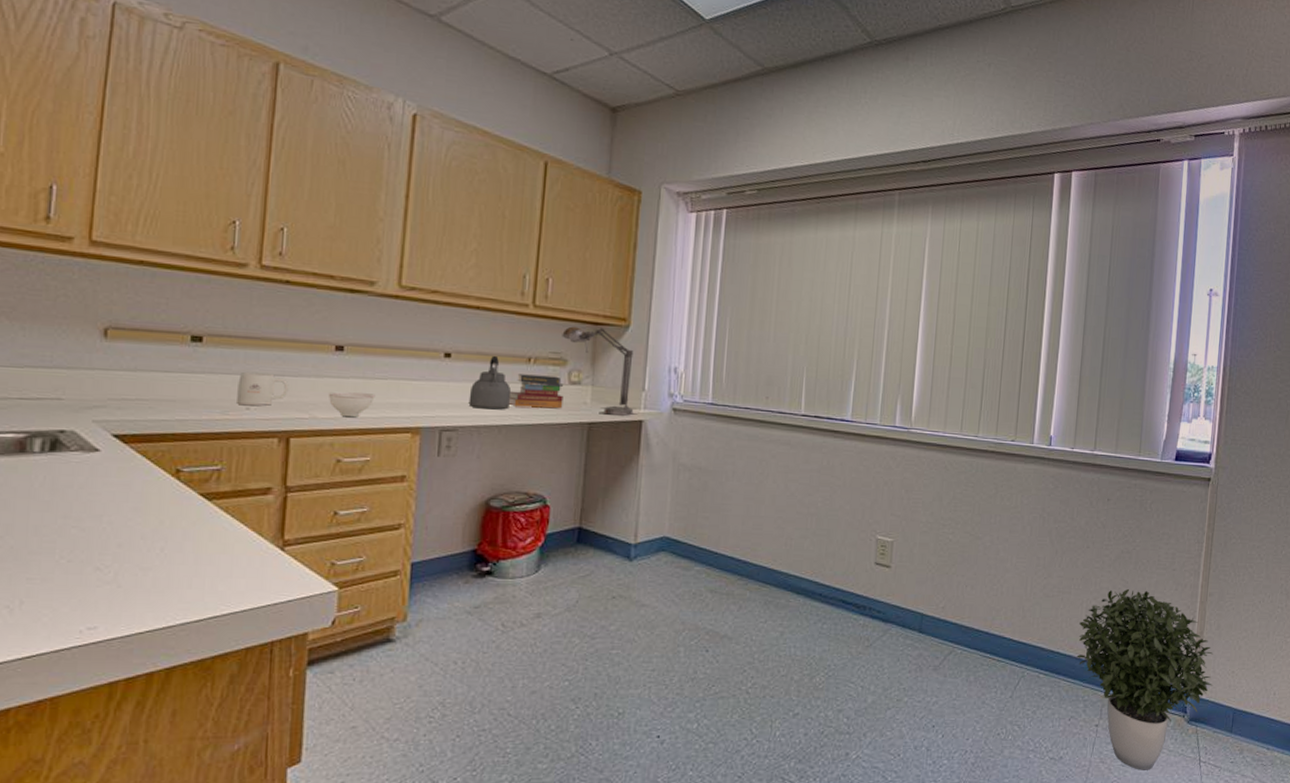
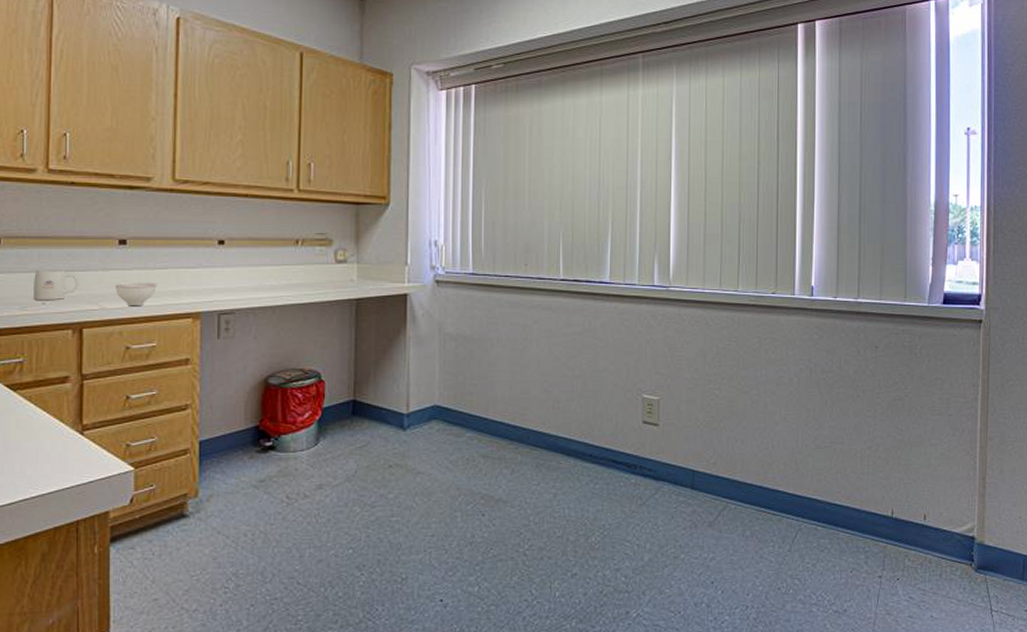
kettle: present [468,355,512,410] -> none [243,239,282,291]
books: present [508,374,564,409] -> none [280,256,331,287]
desk lamp: present [562,326,638,417] -> none [326,206,402,291]
potted plant: present [1077,588,1214,770] -> none [854,436,1000,621]

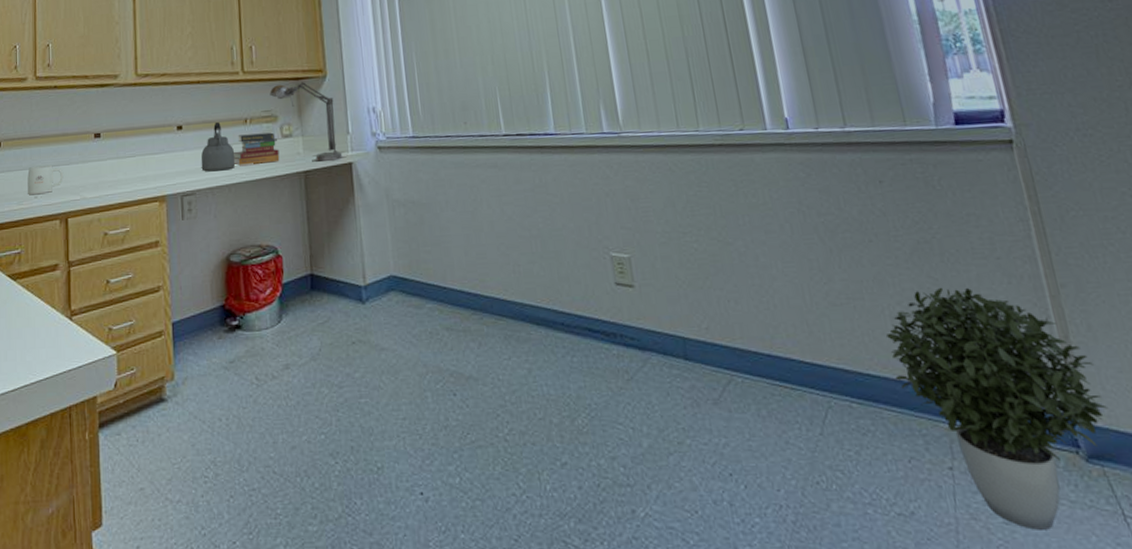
bowl: present [114,283,158,307] -> none [92,171,128,195]
kettle: none [243,239,282,291] -> present [201,121,236,172]
books: none [280,256,331,287] -> present [233,132,280,166]
desk lamp: none [326,206,402,291] -> present [269,81,347,162]
potted plant: none [854,436,1000,621] -> present [886,287,1109,530]

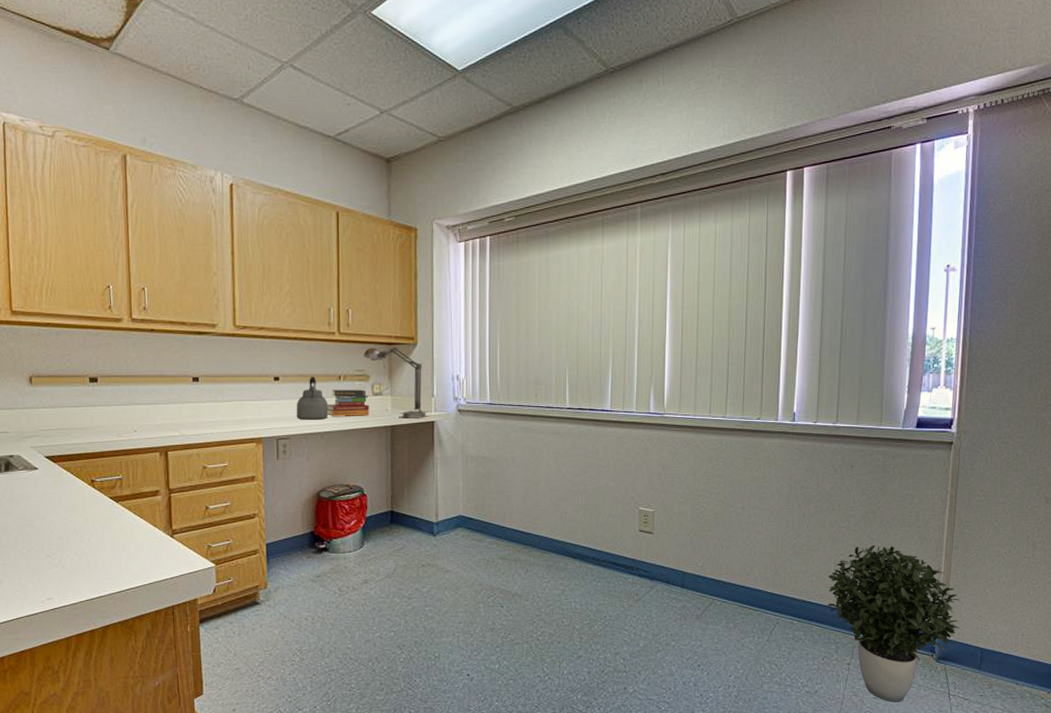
mug: present [27,164,64,195] -> none [126,402,163,429]

